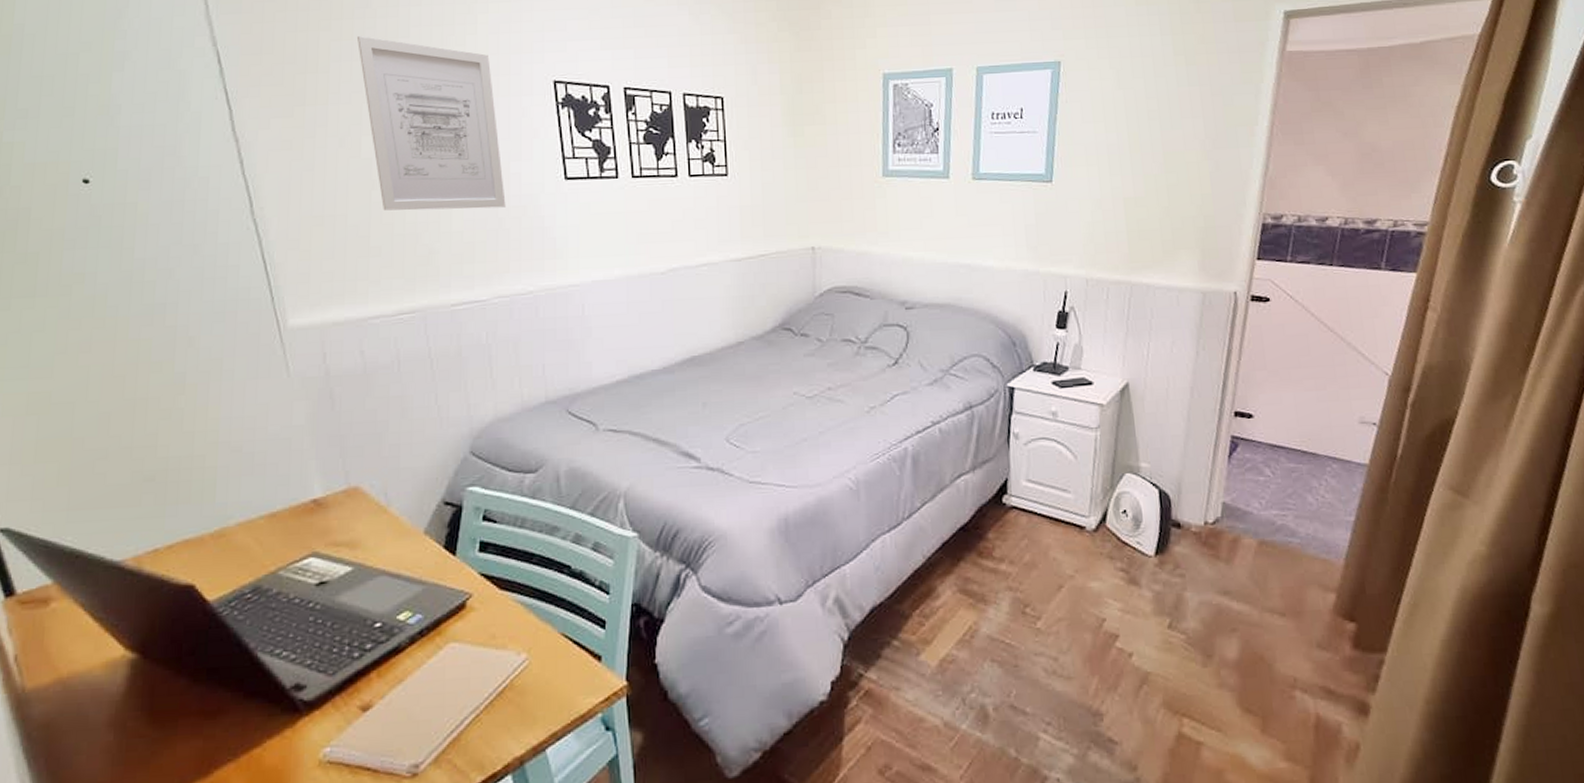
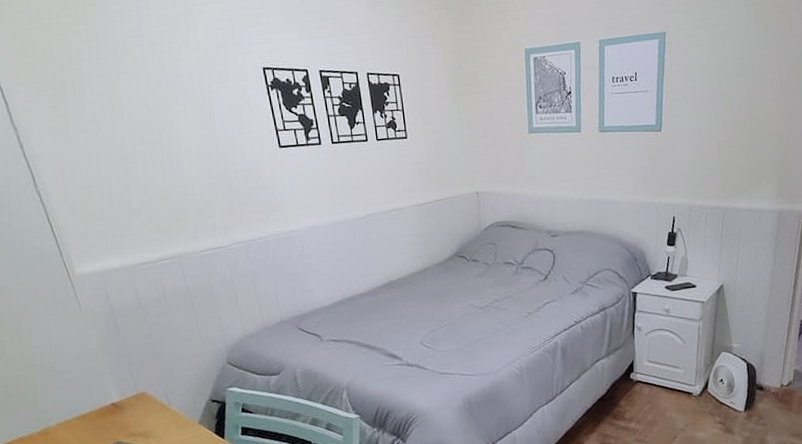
wall art: present [357,36,506,211] -> none [101,38,235,180]

